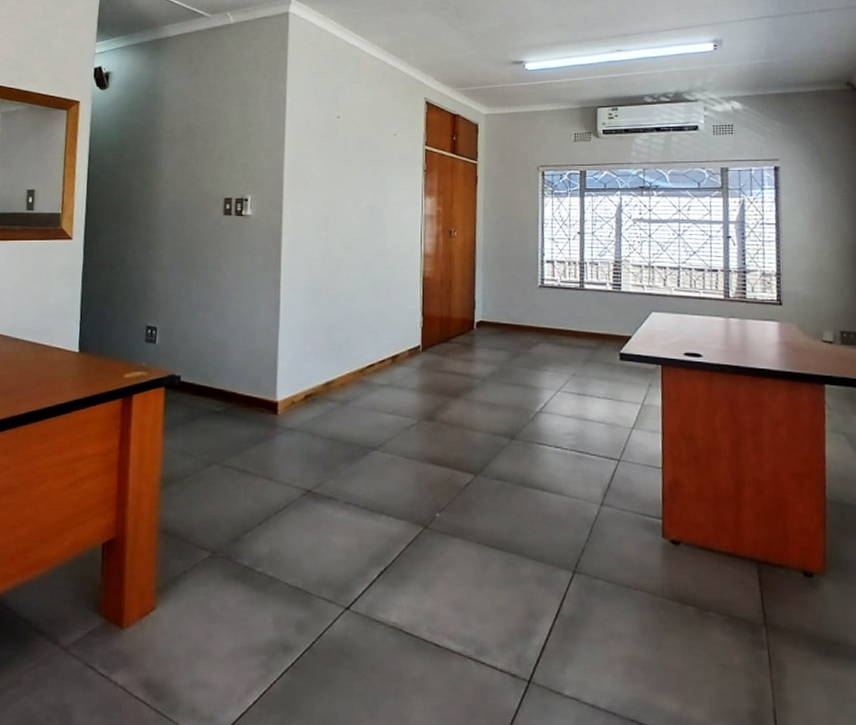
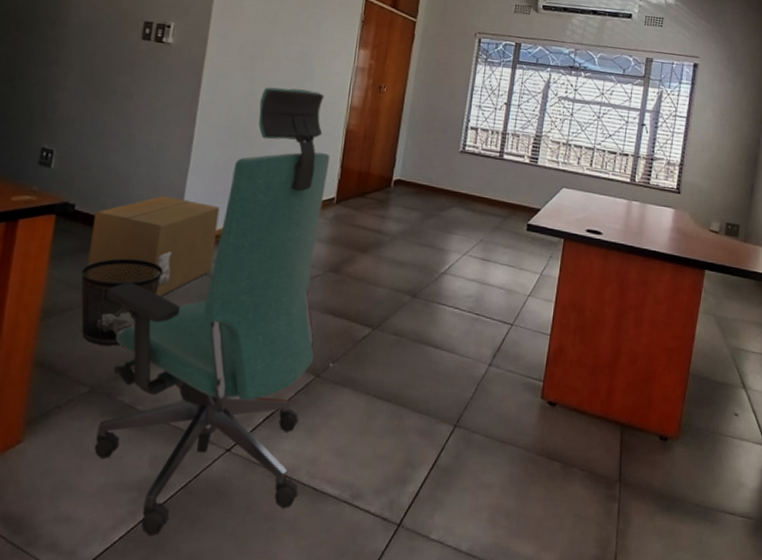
waste bin: none [192,422,266,509] -> present [81,258,163,346]
box: none [198,360,312,459] -> present [88,196,220,297]
chair: none [217,244,421,699] -> present [94,87,330,536]

